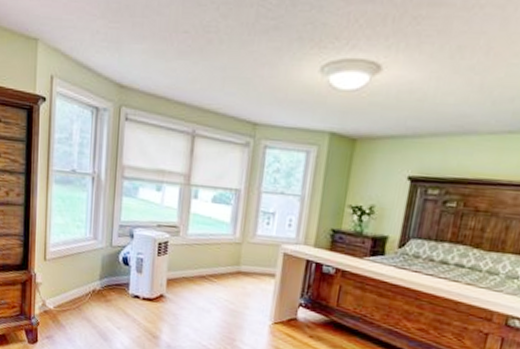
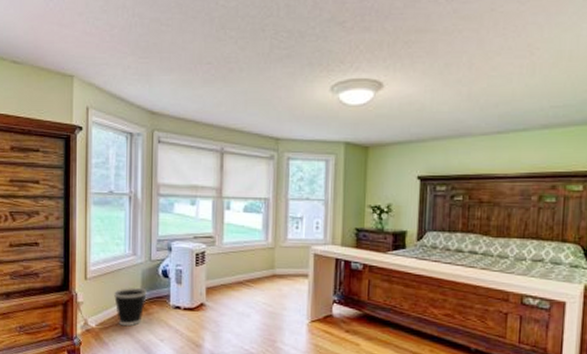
wastebasket: none [72,272,106,311] -> present [113,288,147,327]

